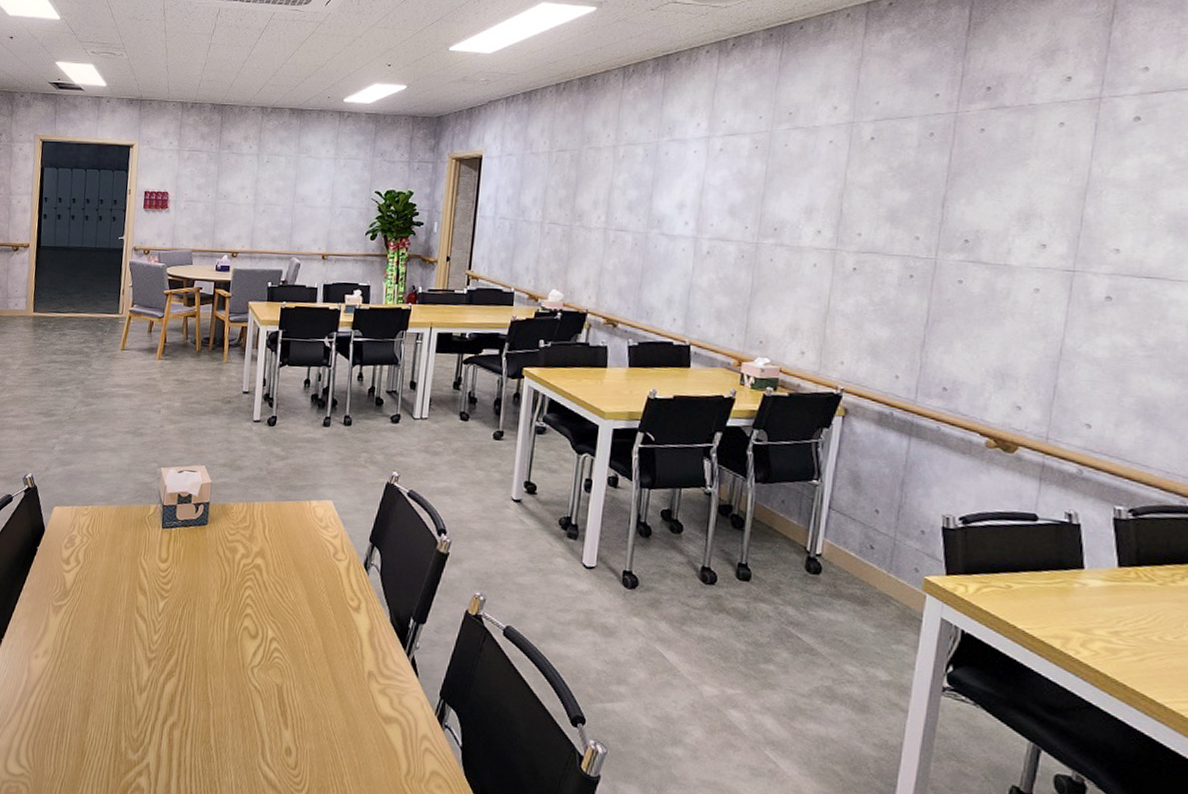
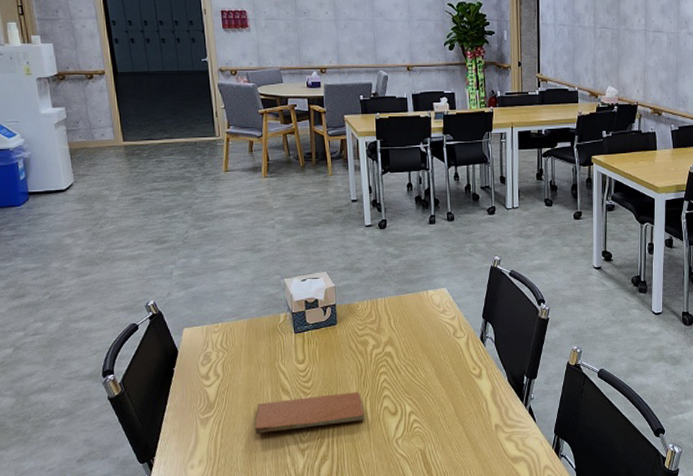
book: none [105,599,222,639] -> present [255,391,365,434]

